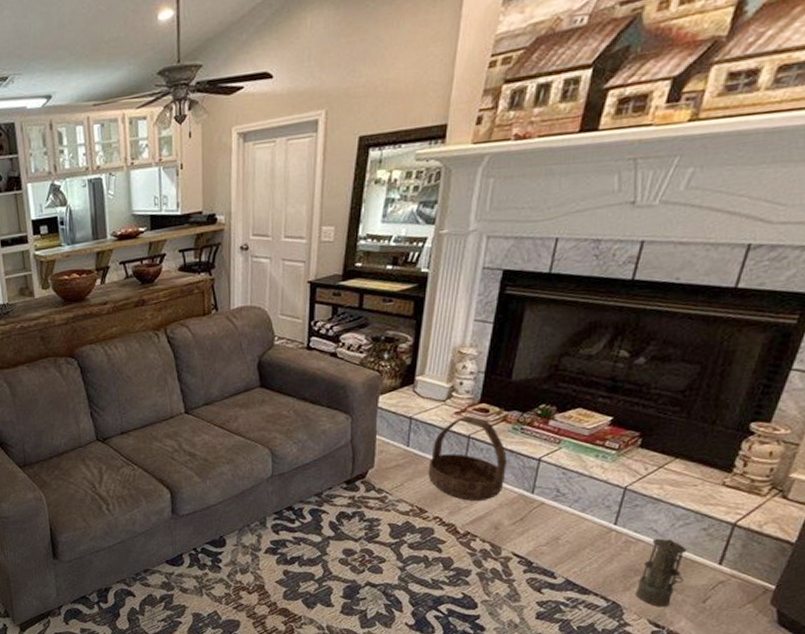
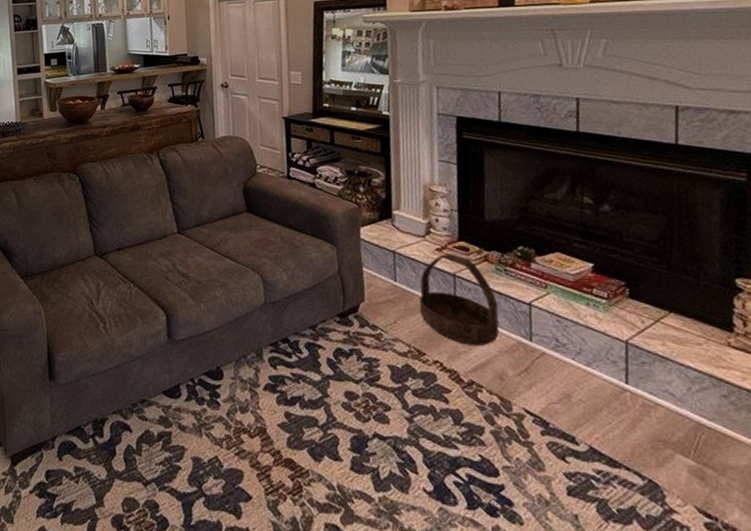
lantern: present [635,538,687,607] -> none [670,403,722,492]

